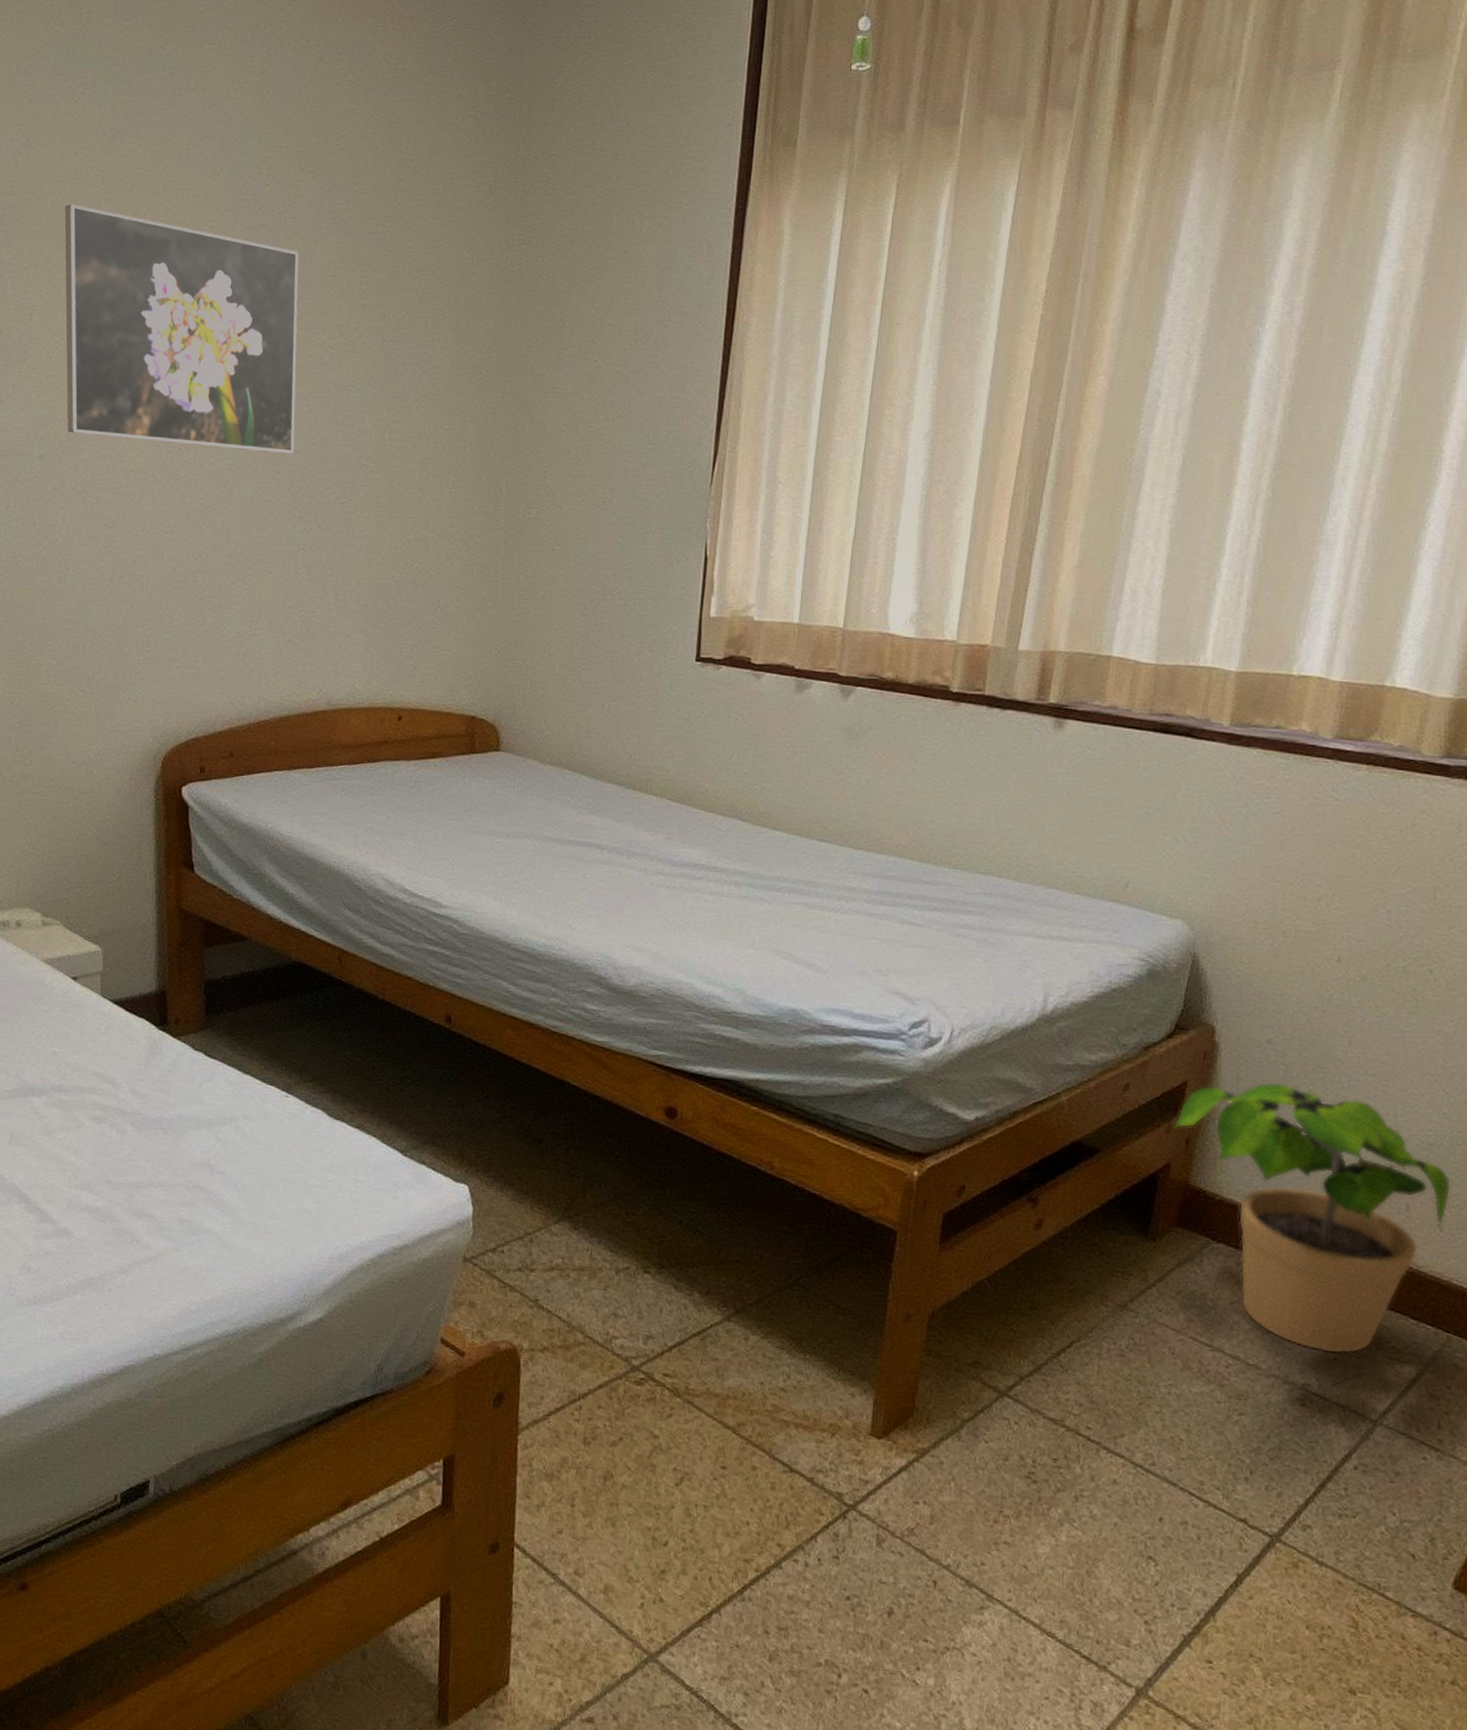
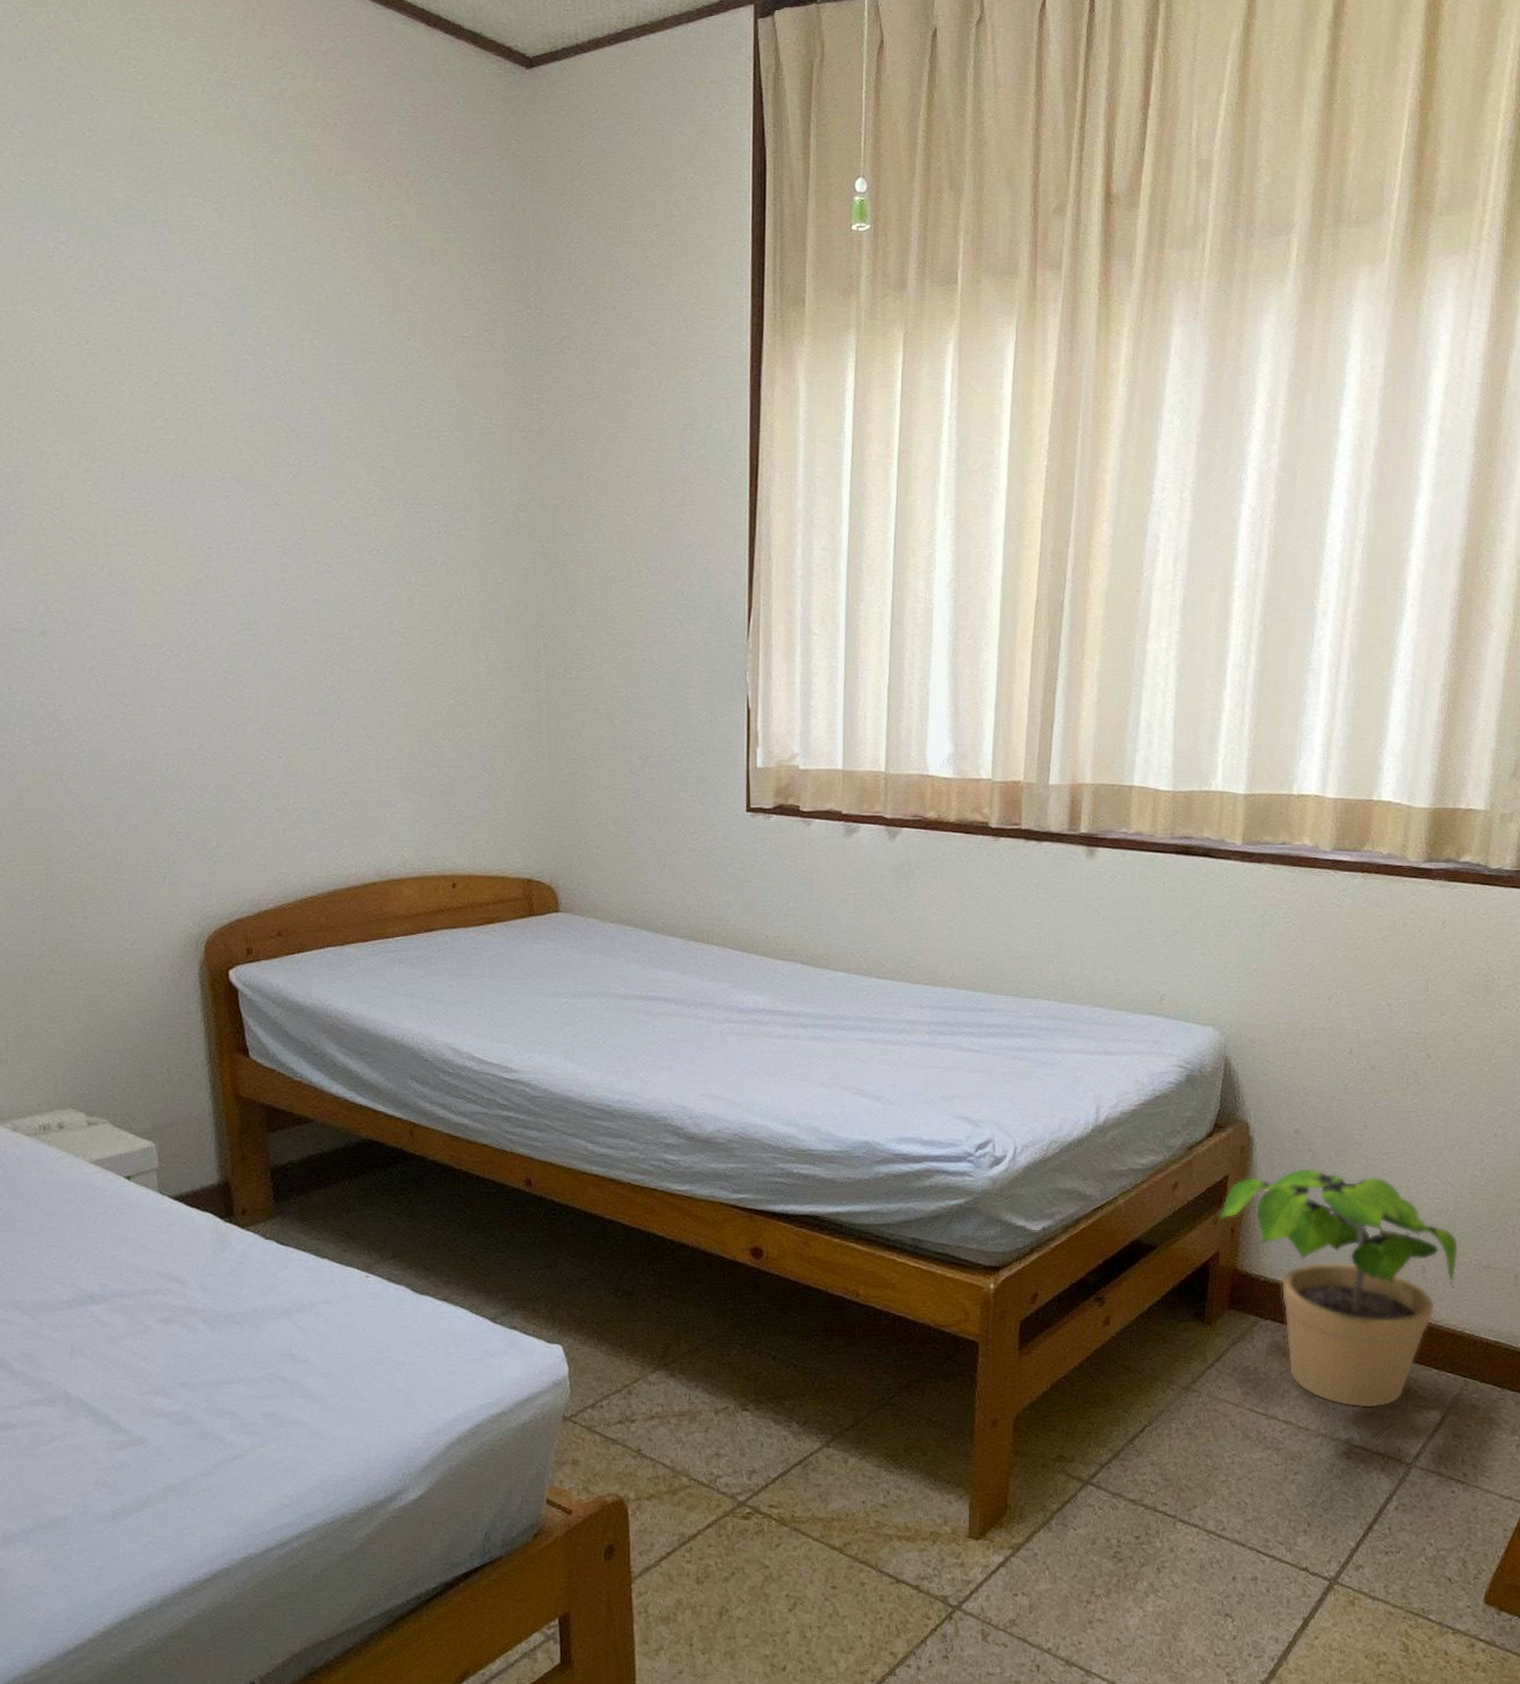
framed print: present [64,204,299,454] -> none [47,366,320,622]

